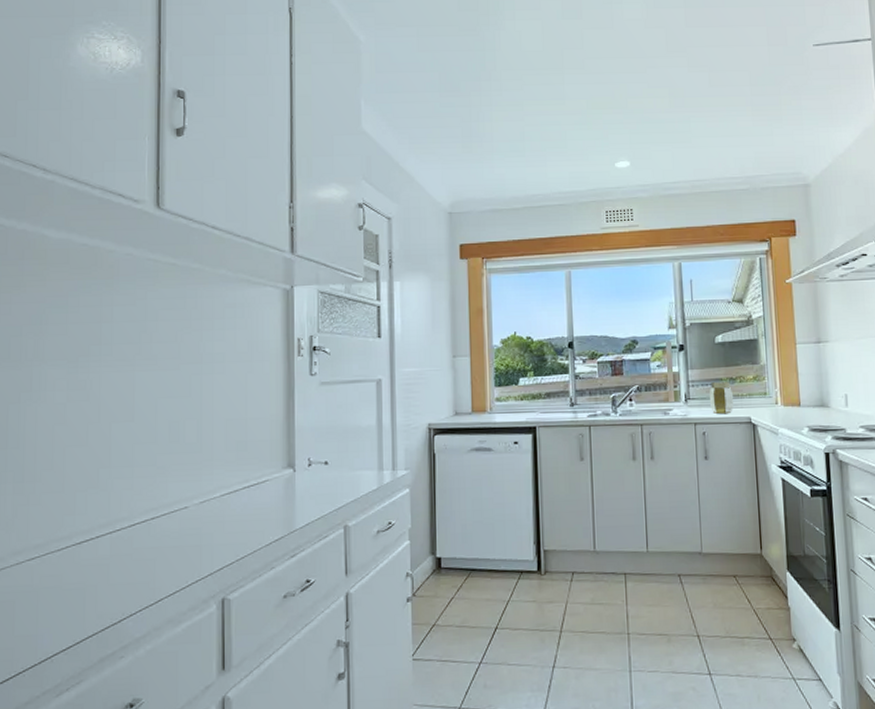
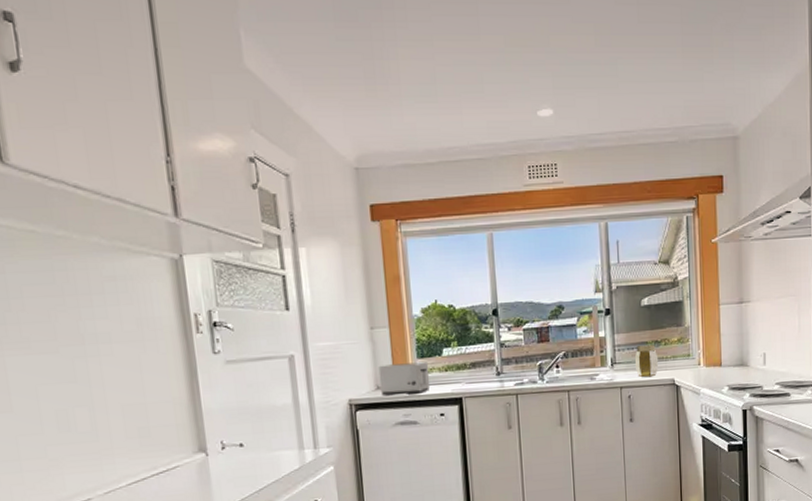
toaster: none [458,390,506,422] -> present [378,362,431,396]

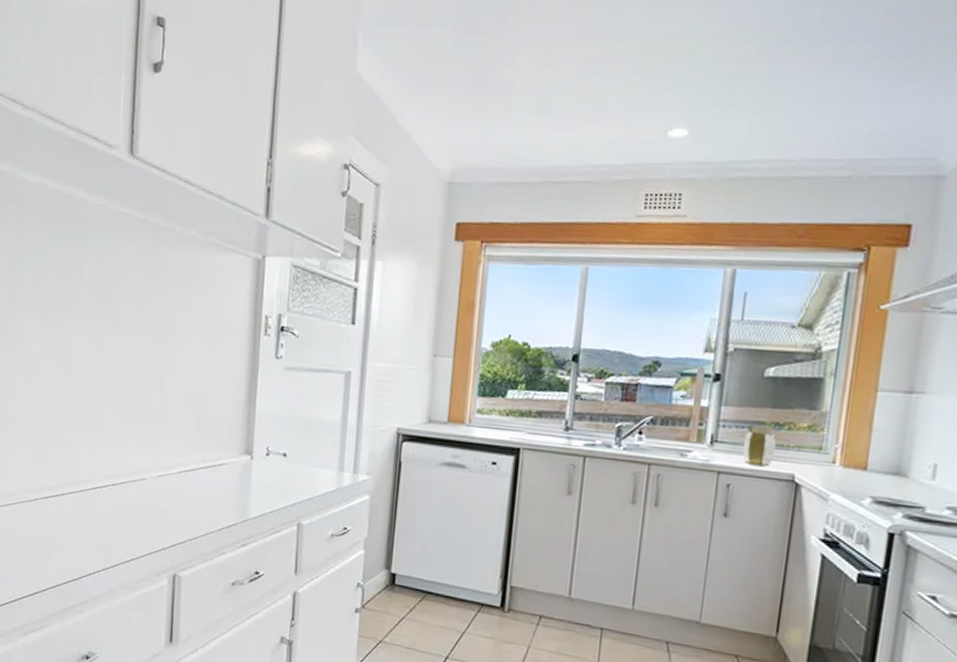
toaster: present [378,362,431,396] -> none [432,397,489,436]

